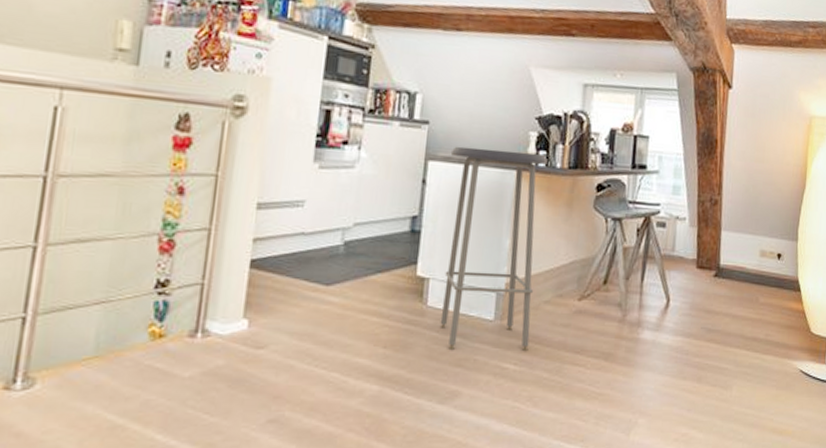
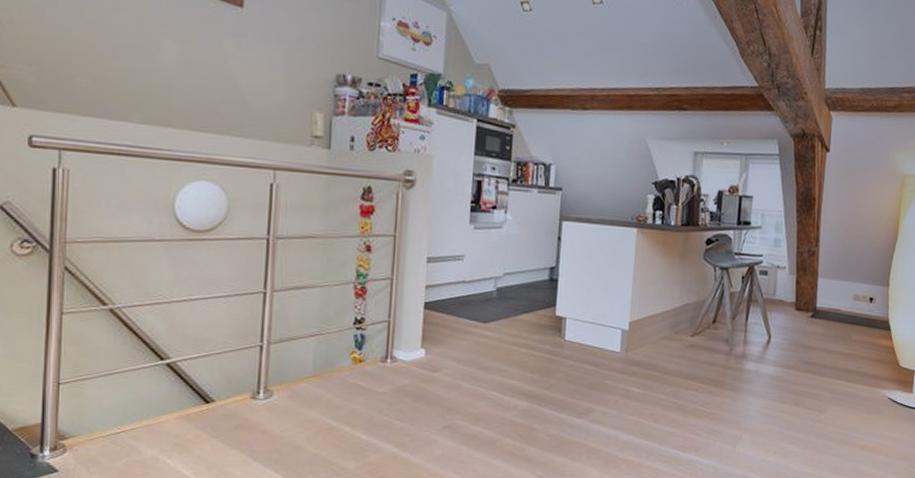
bar stool: present [440,146,547,350] -> none [576,208,663,377]

